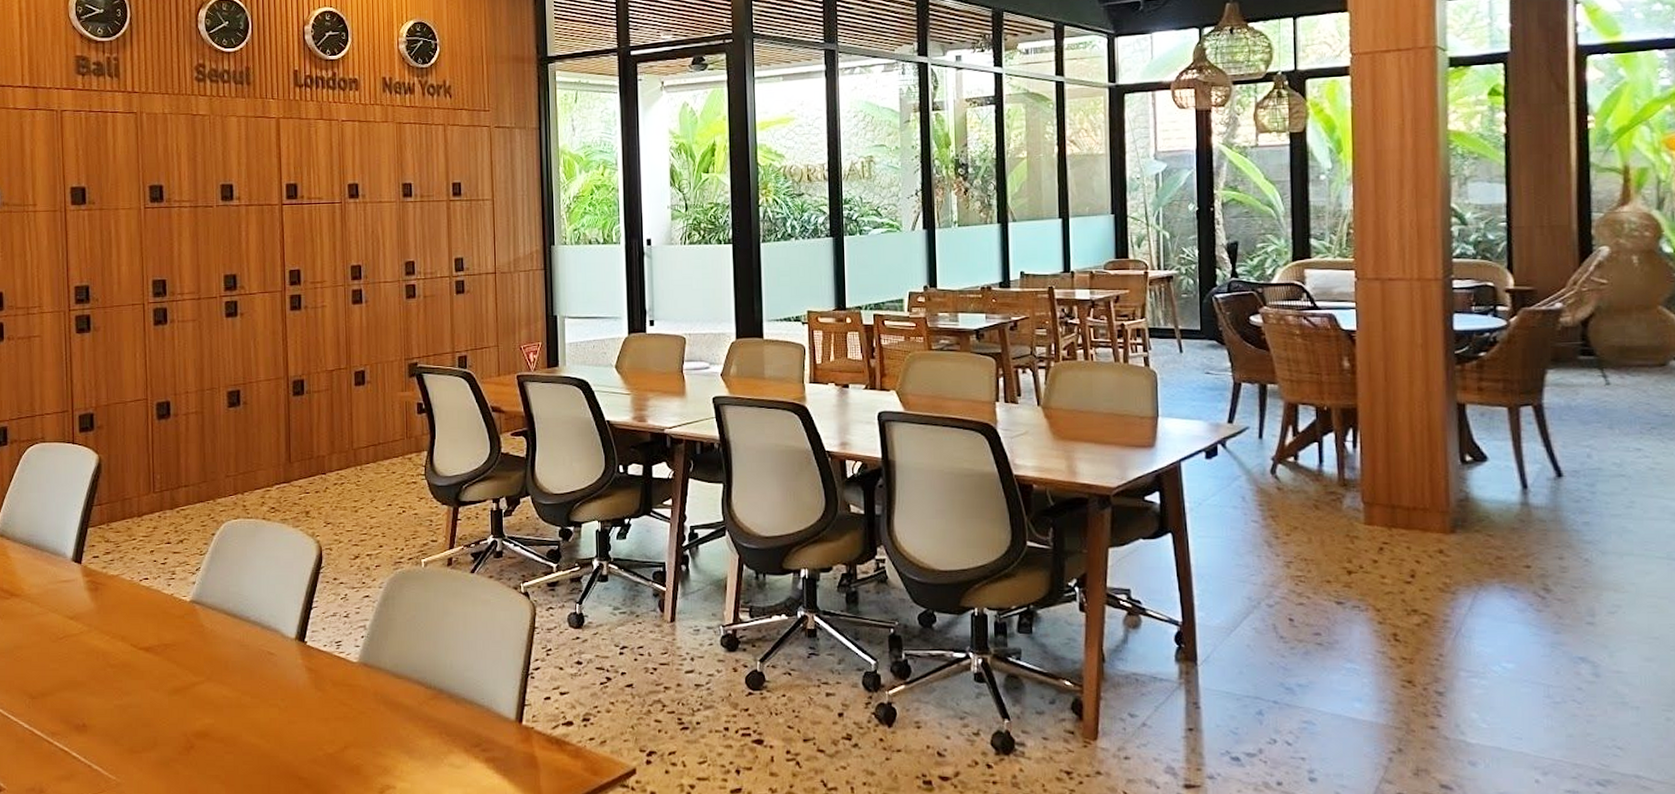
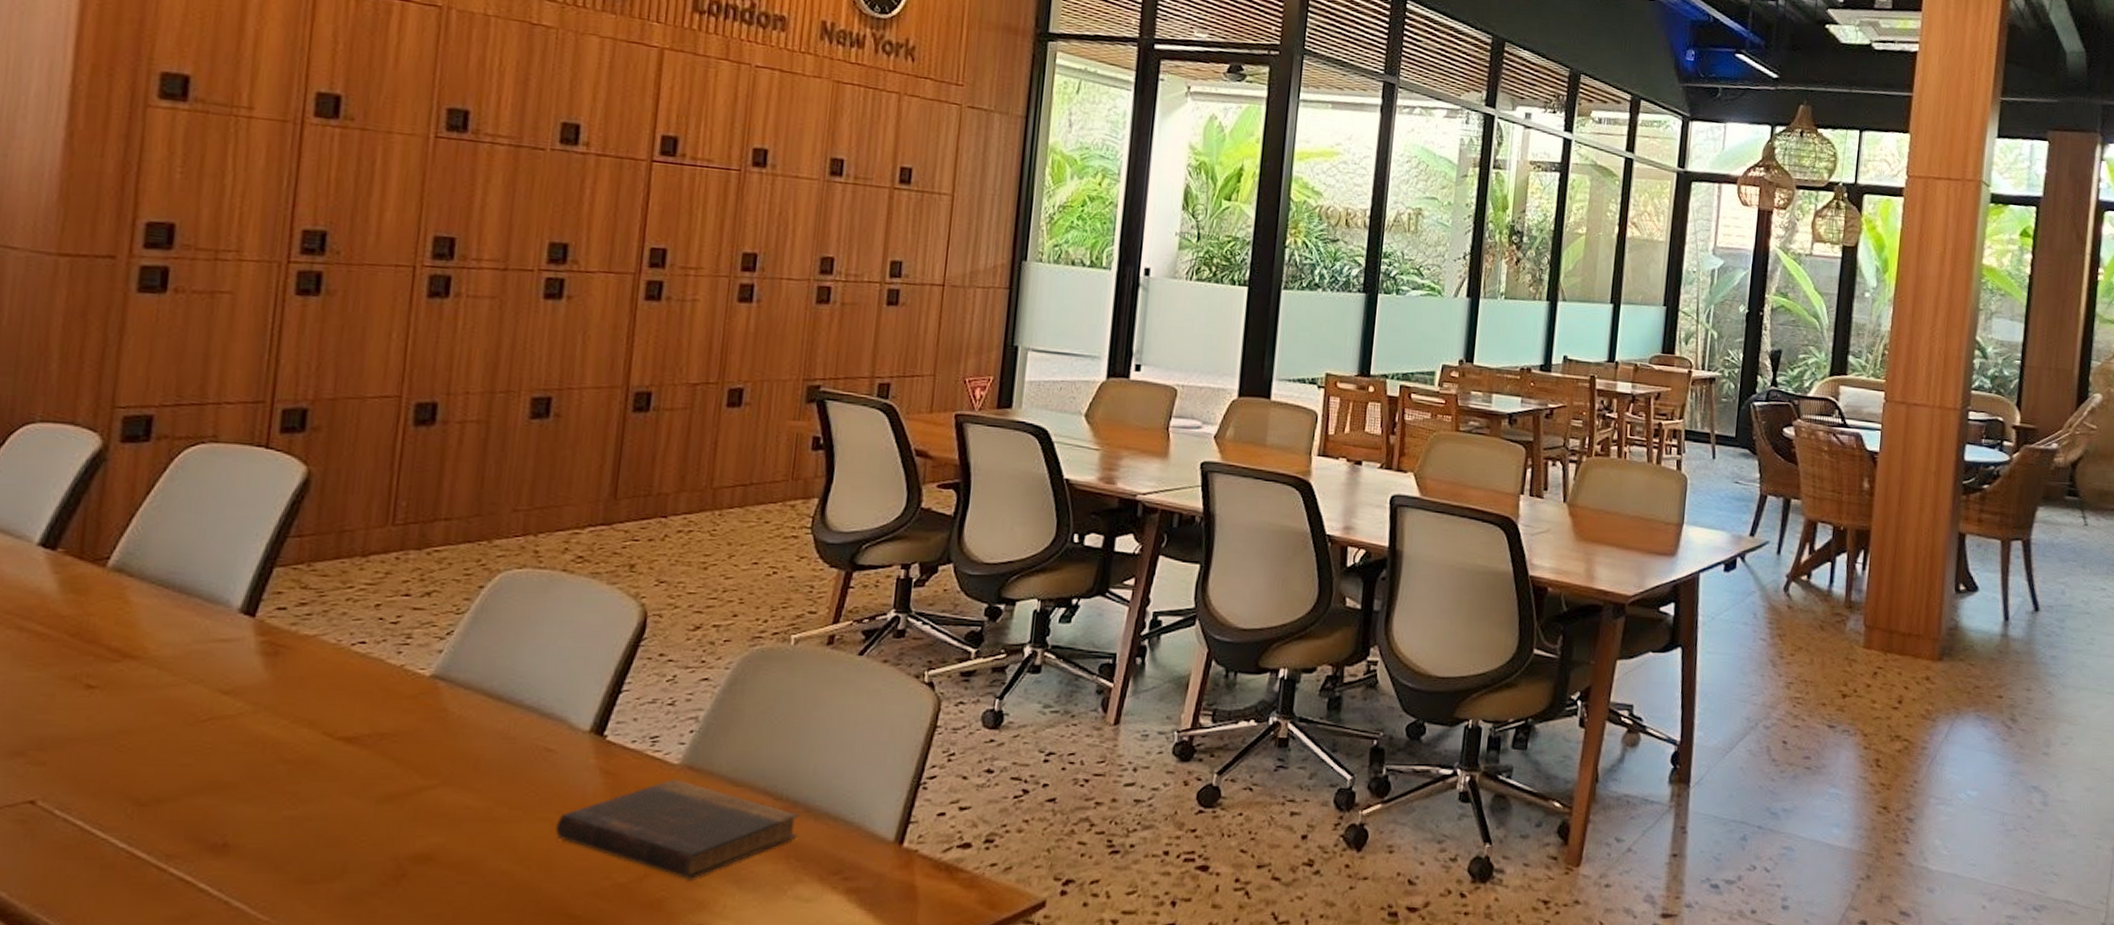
book: none [282,673,445,751] -> present [555,779,800,880]

